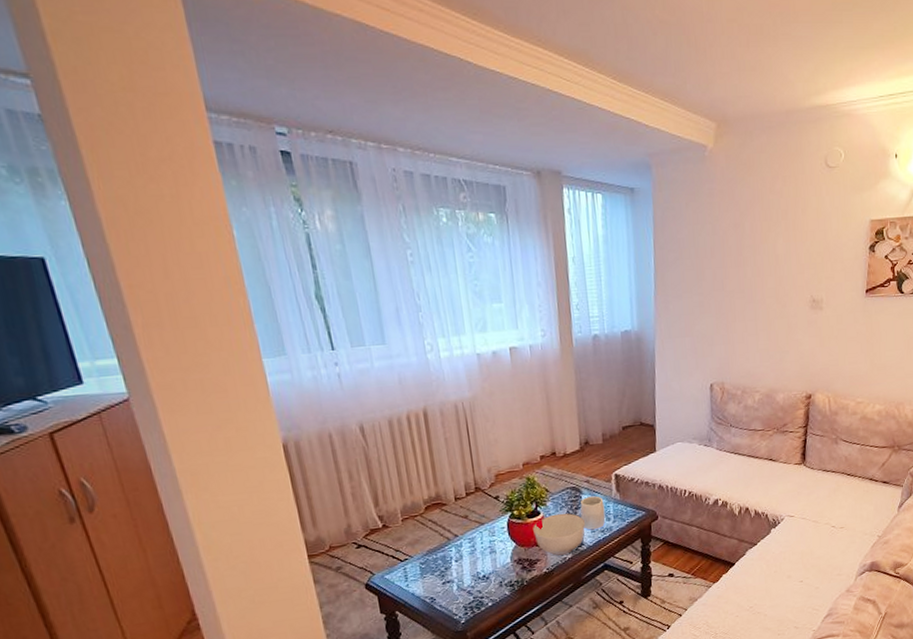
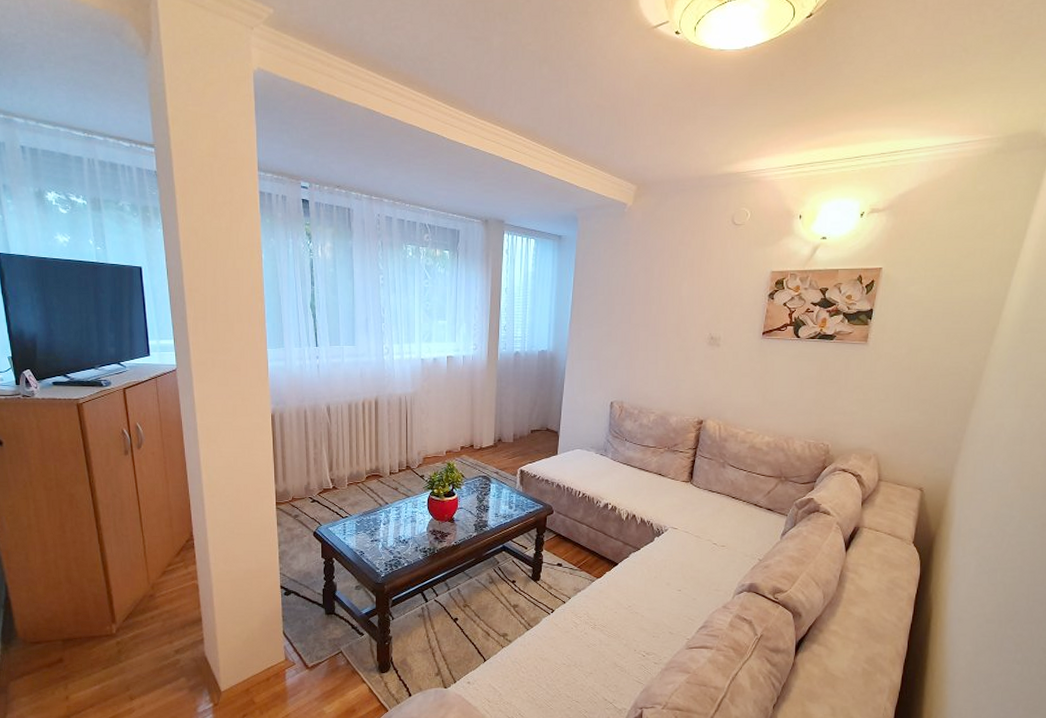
bowl: present [533,513,586,556] -> none [448,497,492,532]
mug: present [580,496,606,531] -> none [488,486,509,515]

